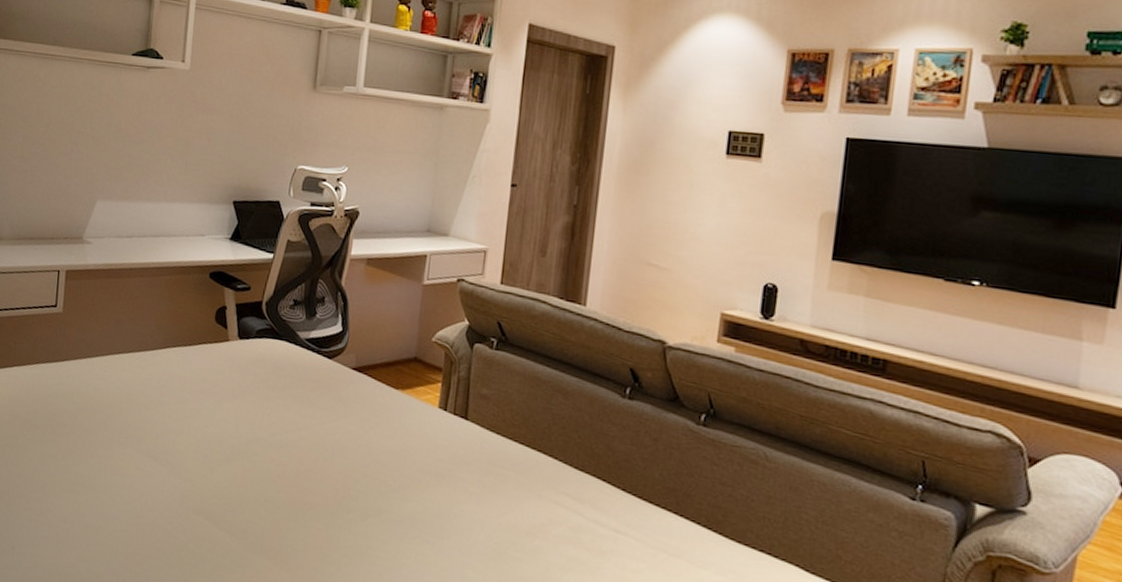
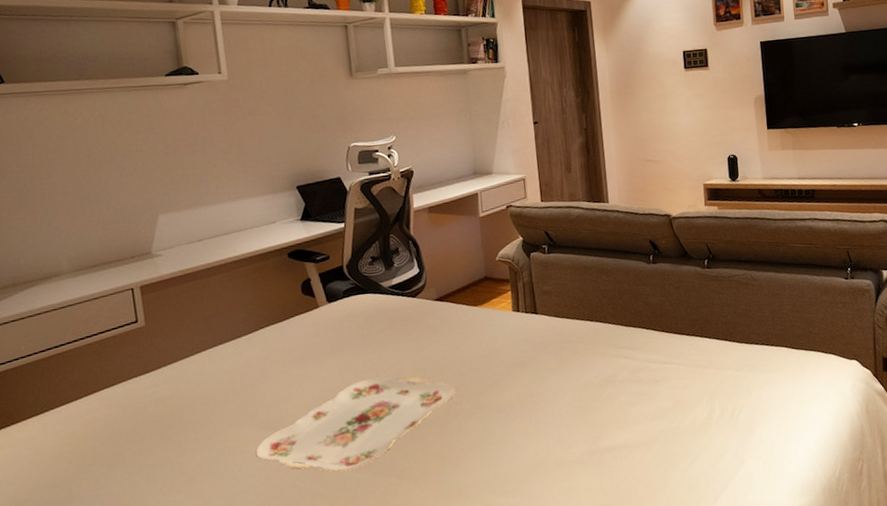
serving tray: none [135,436,354,534] -> present [256,376,455,472]

